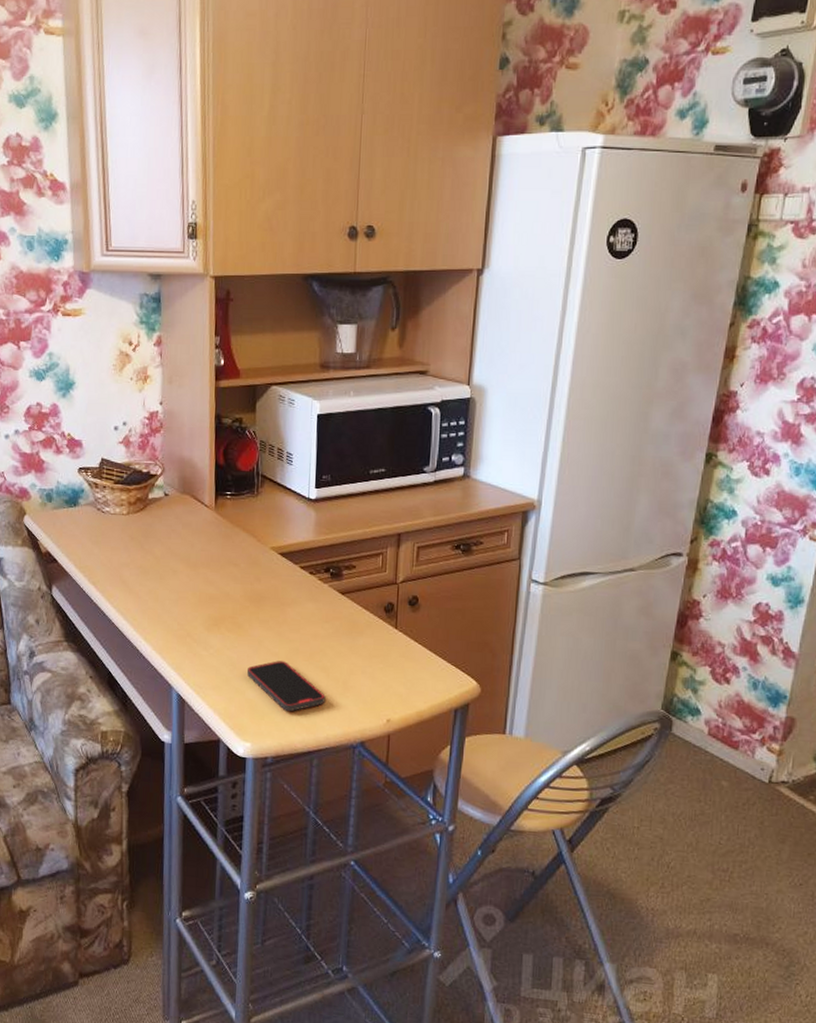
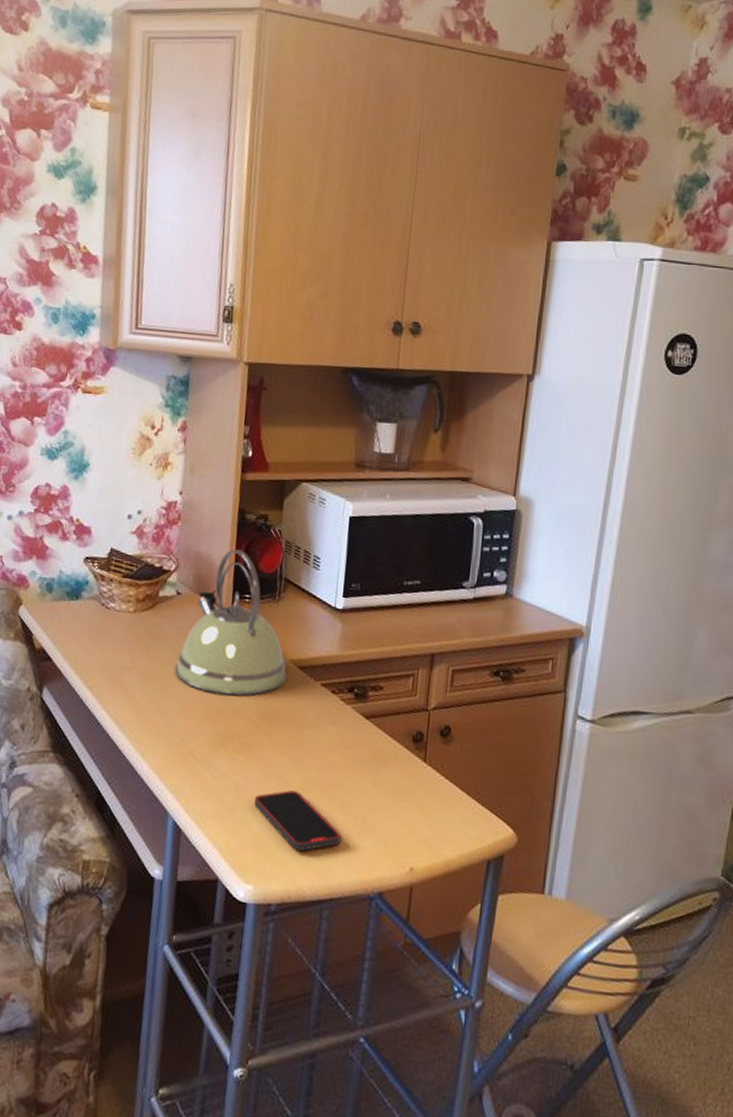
kettle: none [167,451,270,582] -> present [174,549,288,696]

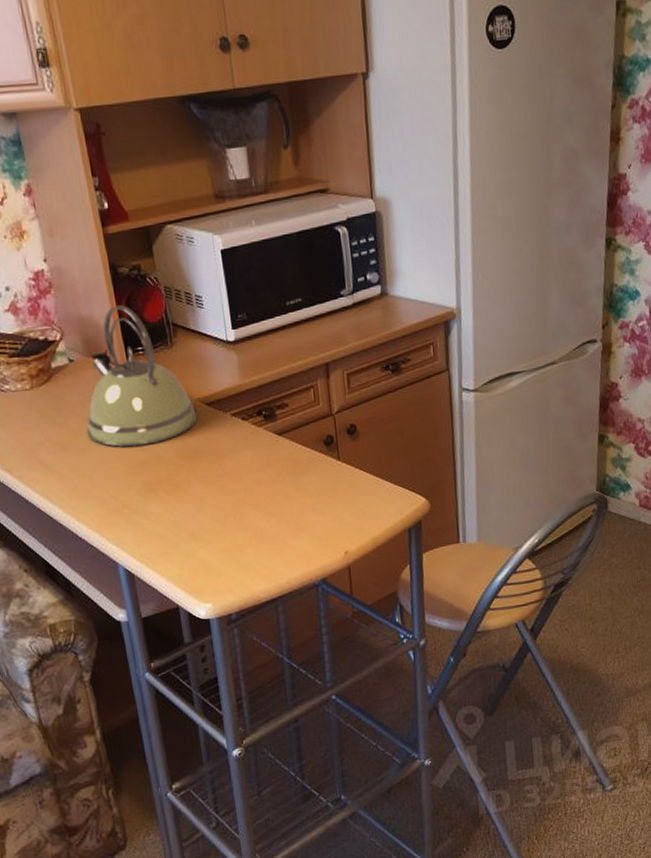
smartphone: present [254,790,342,852] -> none [195,514,281,565]

